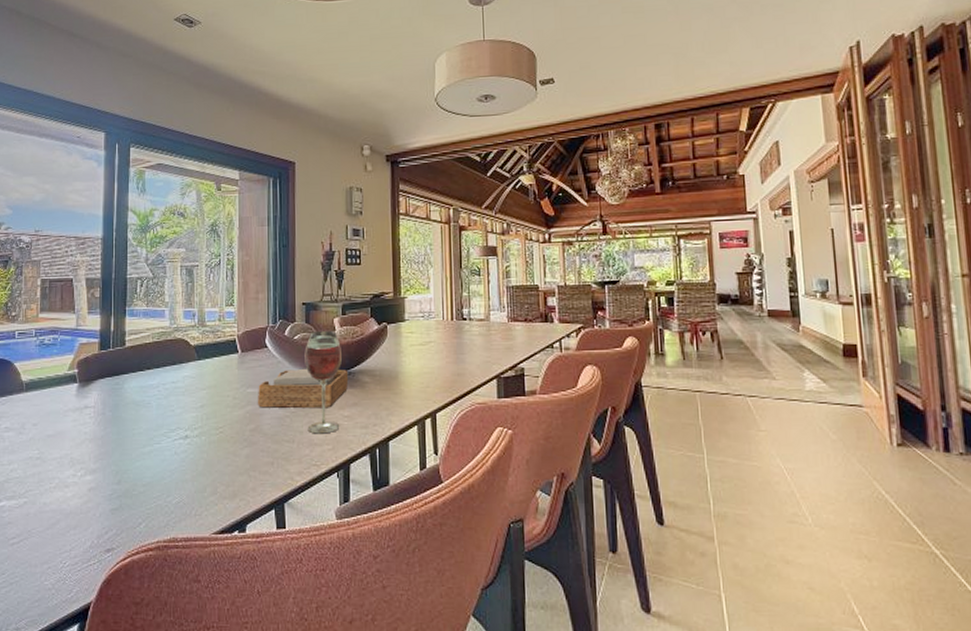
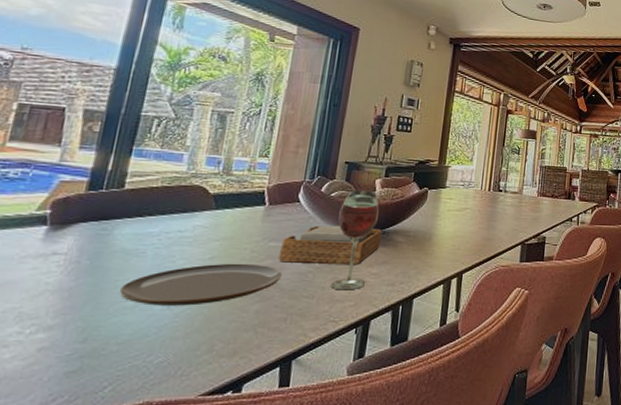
plate: none [138,410,262,451] -> present [120,263,282,306]

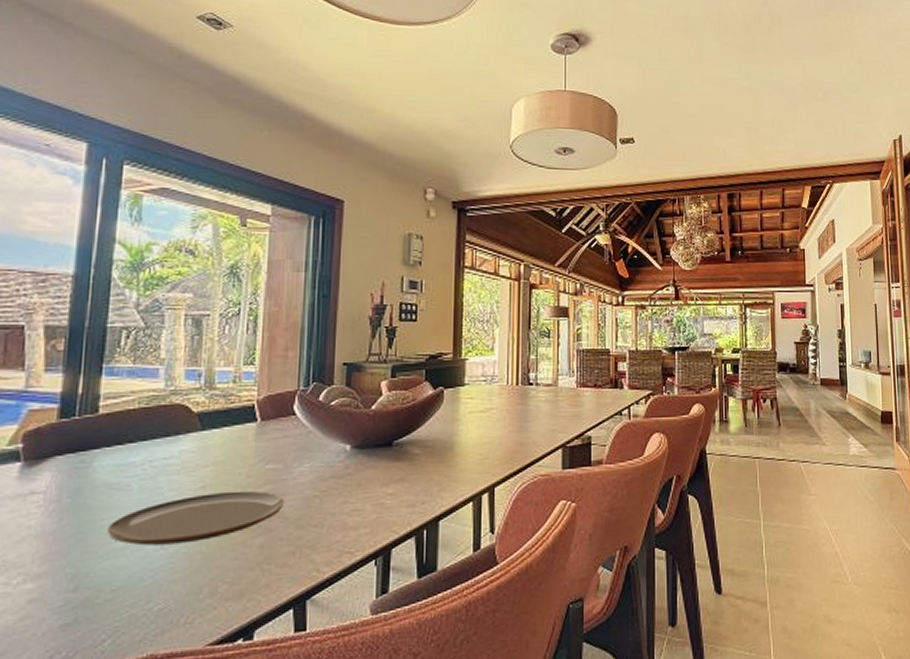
napkin holder: present [278,225,383,265] -> none [278,439,395,487]
wineglass: present [330,190,380,290] -> none [341,396,390,516]

